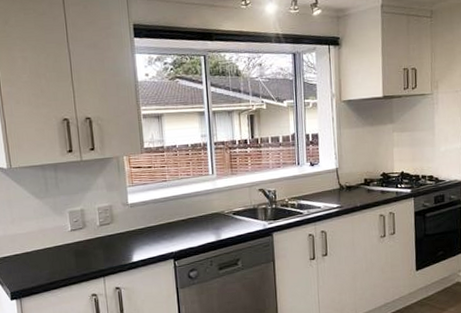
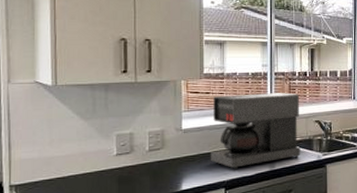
coffee maker: none [155,162,246,241] -> present [211,93,301,170]

